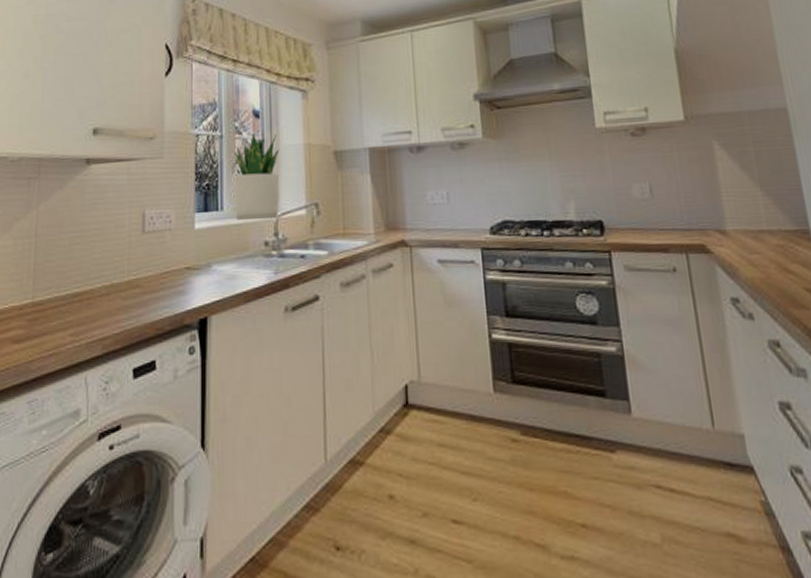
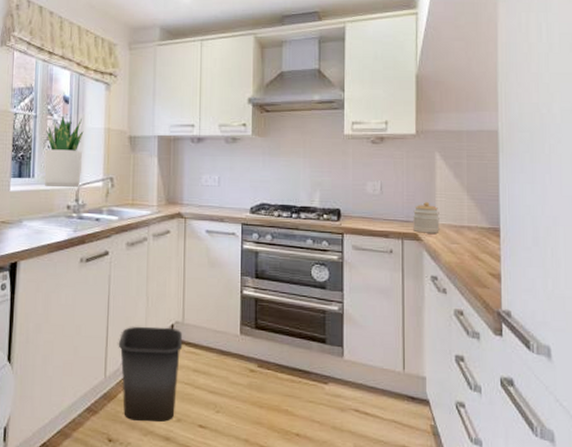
waste bin: none [340,389,422,518] -> present [119,326,183,422]
jar: none [695,202,733,243] -> present [412,201,440,233]

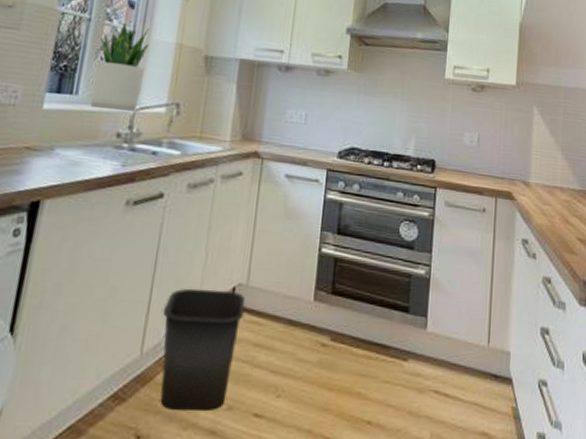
jar: present [412,201,440,233] -> none [506,157,534,193]

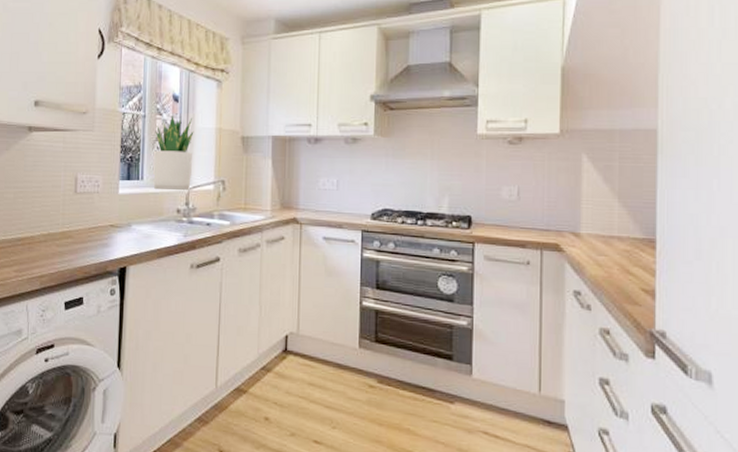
waste bin: present [160,288,246,411] -> none [231,336,298,436]

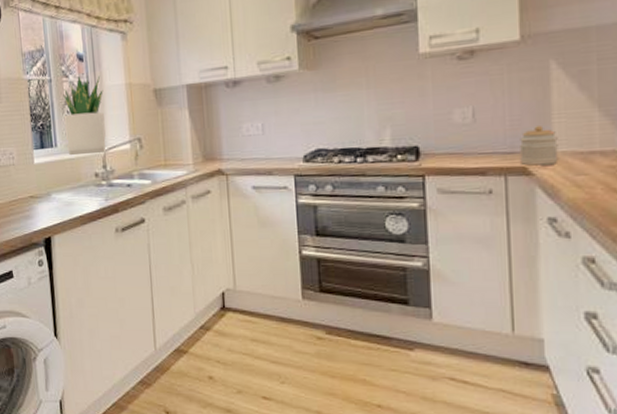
jar: none [553,208,585,244] -> present [519,124,559,166]

